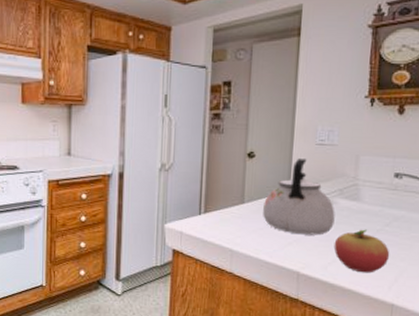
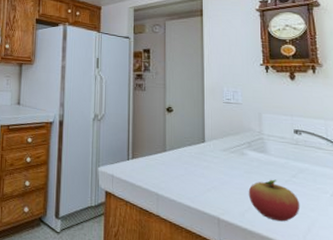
kettle: present [263,159,335,235] -> none [183,114,247,184]

